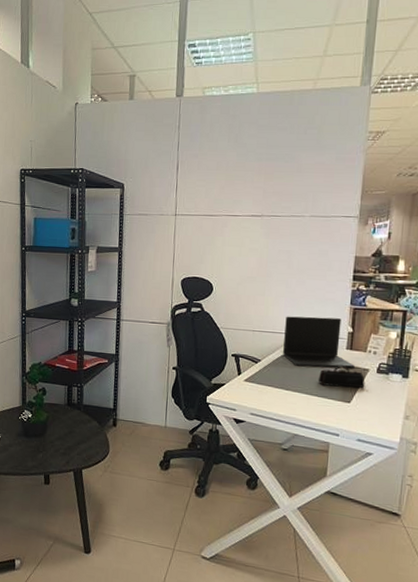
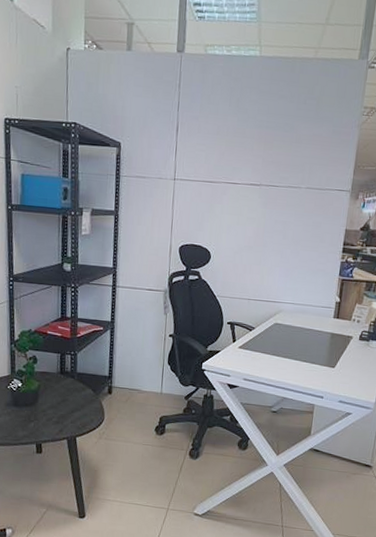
laptop: present [283,316,355,368] -> none [276,285,340,336]
pencil case: present [318,365,365,388] -> none [306,332,349,354]

